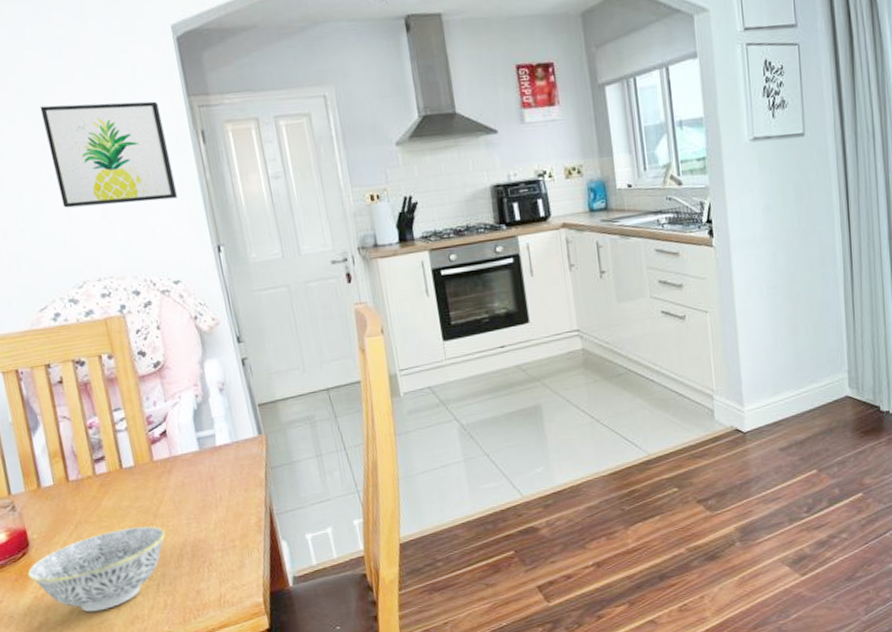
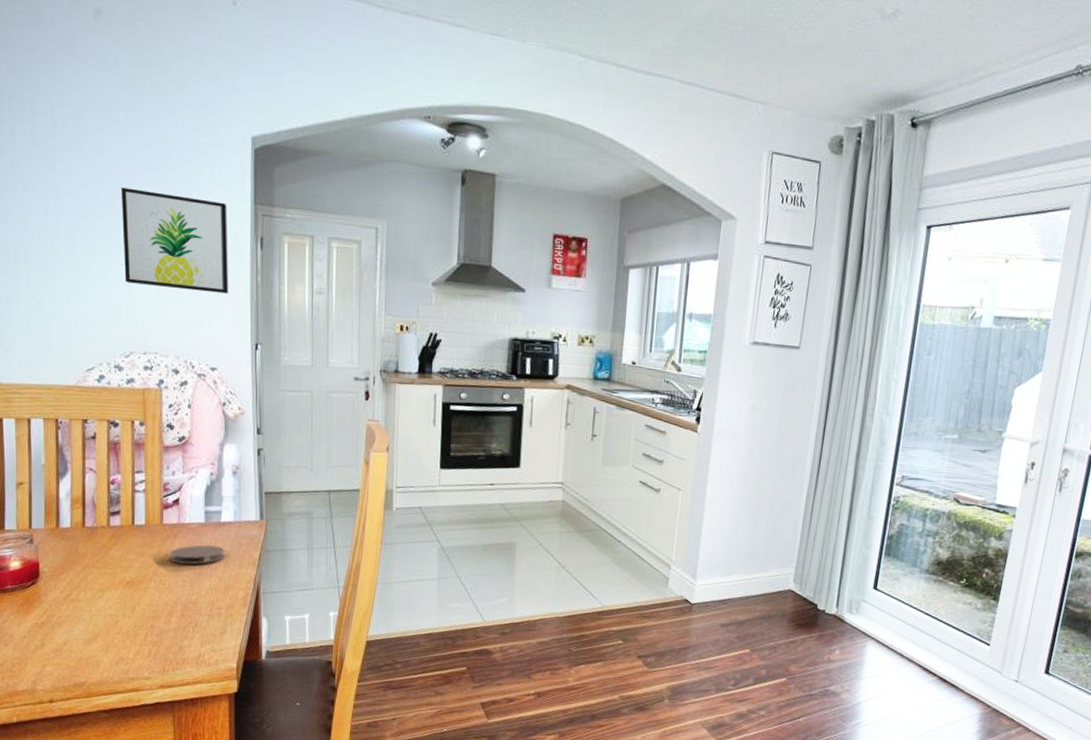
bowl: present [27,526,166,612] -> none [33,578,162,647]
coaster: none [167,473,228,501] -> present [170,544,225,565]

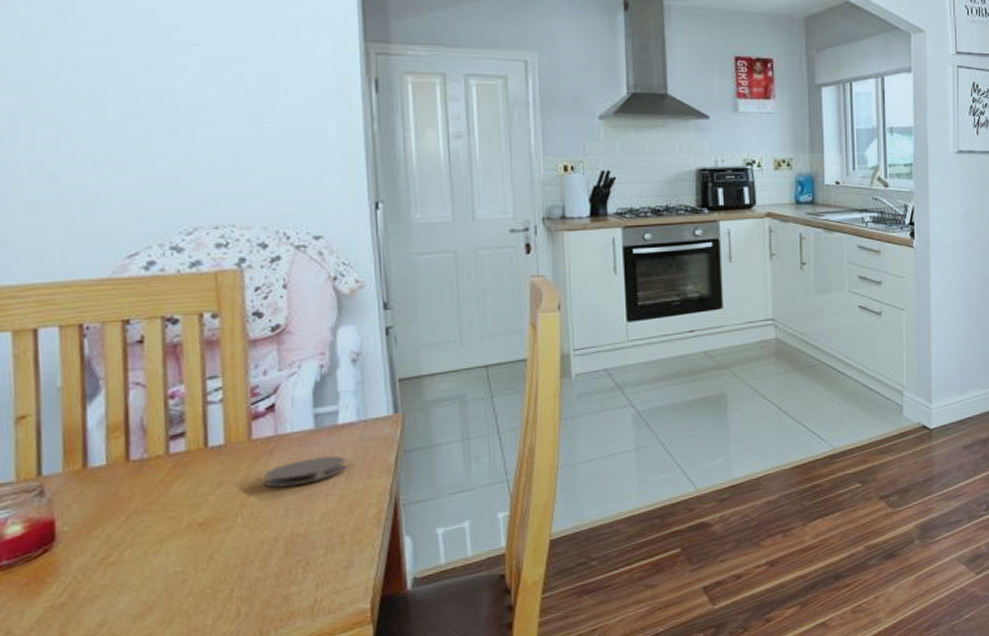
wall art: present [121,187,229,294] -> none [173,30,335,147]

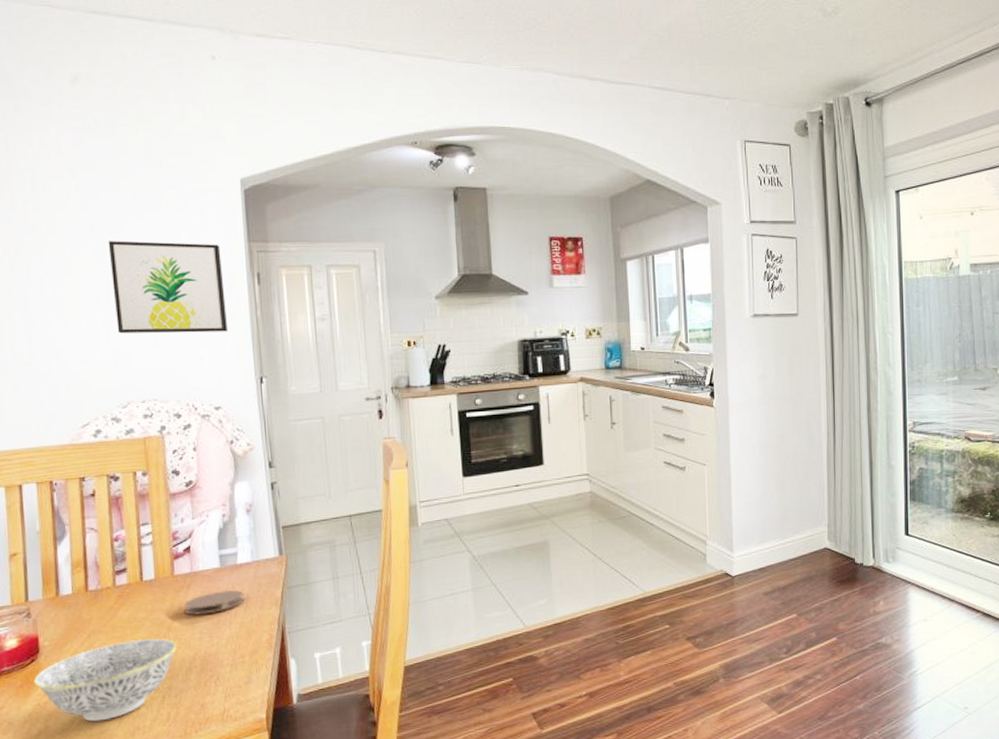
bowl: none [46,517,253,625] -> present [34,638,178,722]
wall art: none [173,30,335,147] -> present [108,240,229,334]

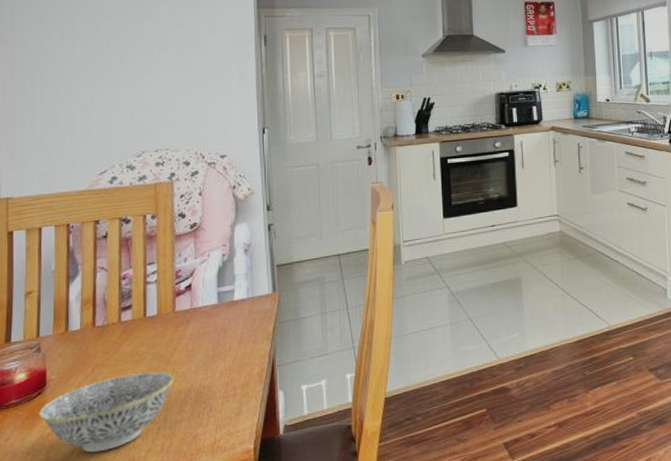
wall art: present [108,240,229,334] -> none [133,8,236,90]
coaster: present [184,590,245,615] -> none [183,325,239,349]

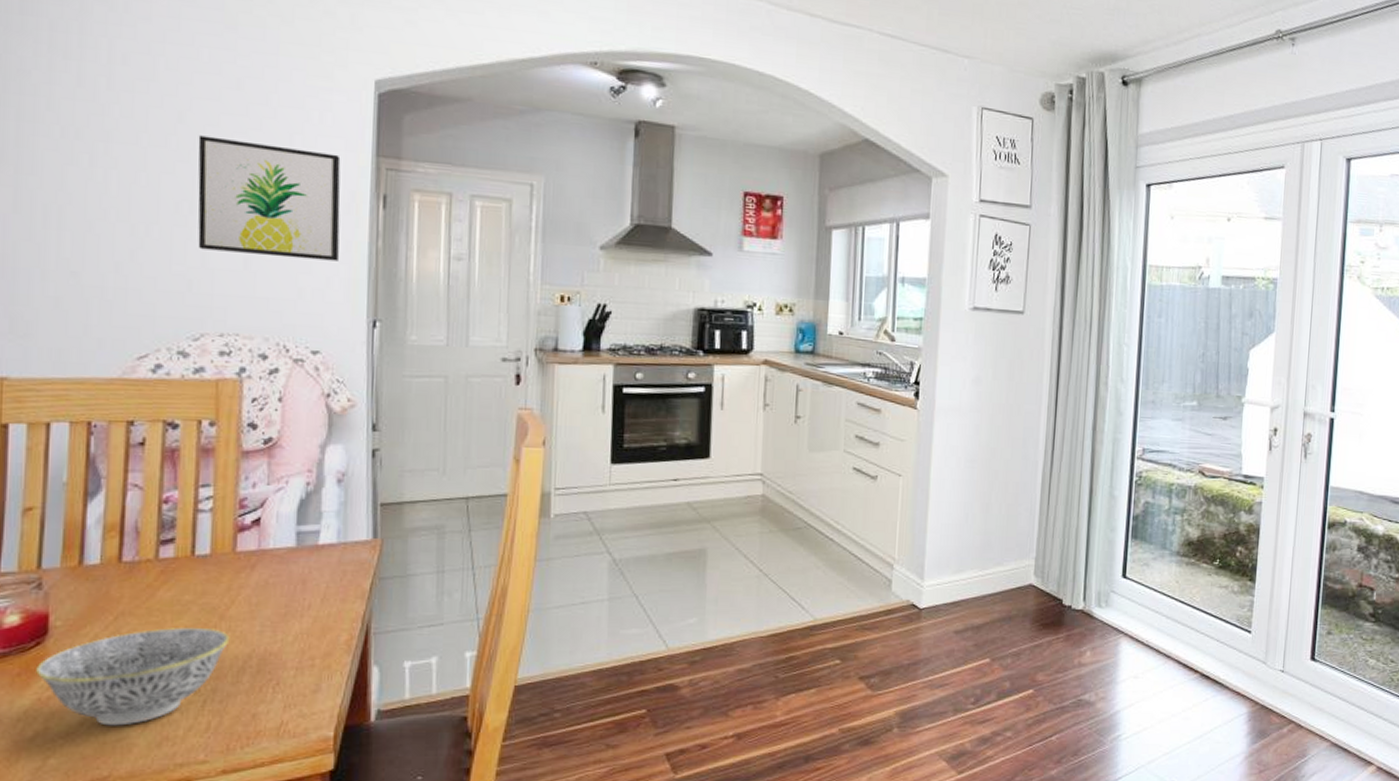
wall art: none [133,8,236,90] -> present [198,135,341,261]

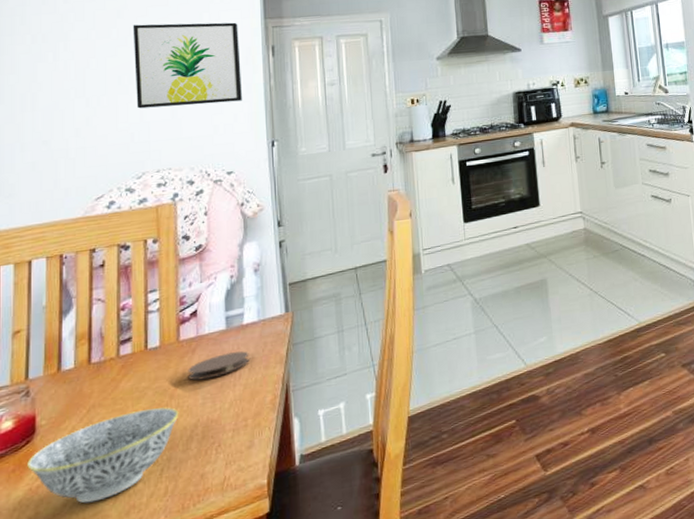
coaster: none [244,575,323,603] -> present [188,351,249,381]

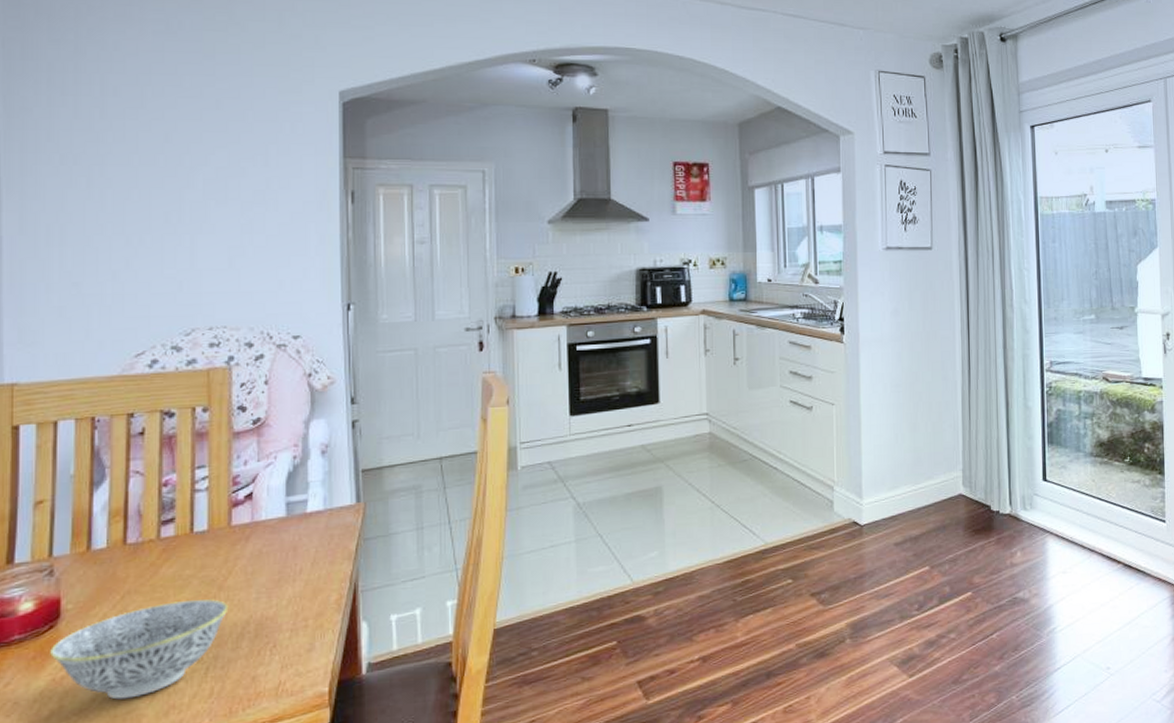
wall art: present [132,22,243,109] -> none [183,152,315,254]
coaster: present [188,351,249,381] -> none [240,542,312,572]

